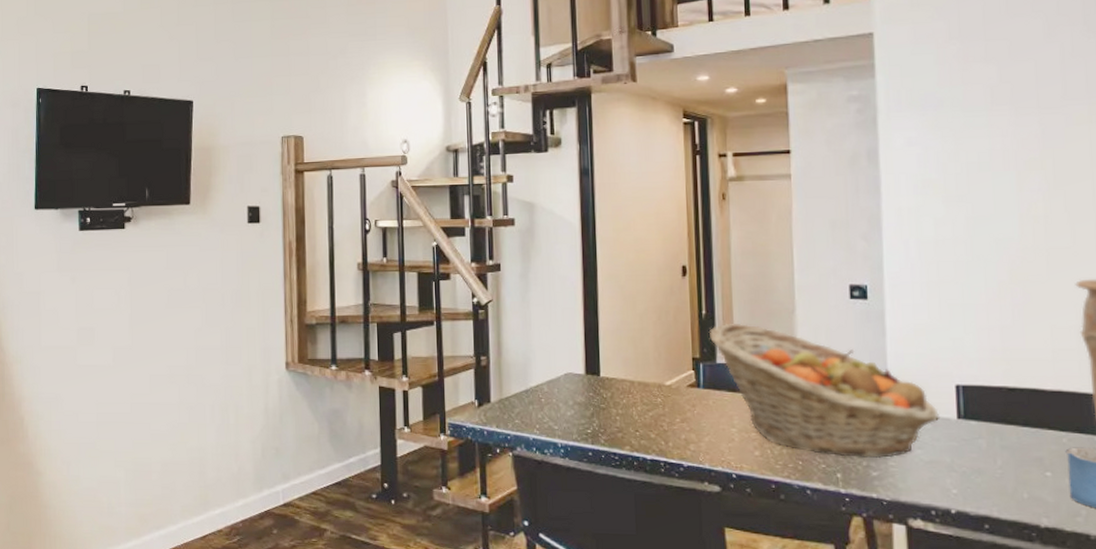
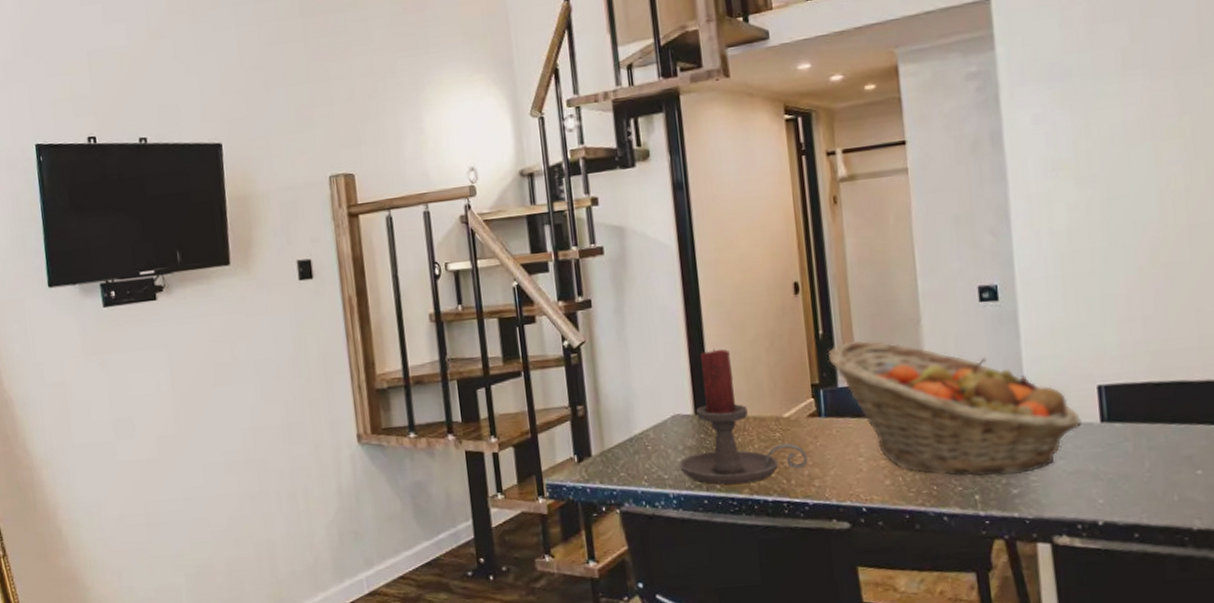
candle holder: none [568,318,686,440] -> present [679,349,809,485]

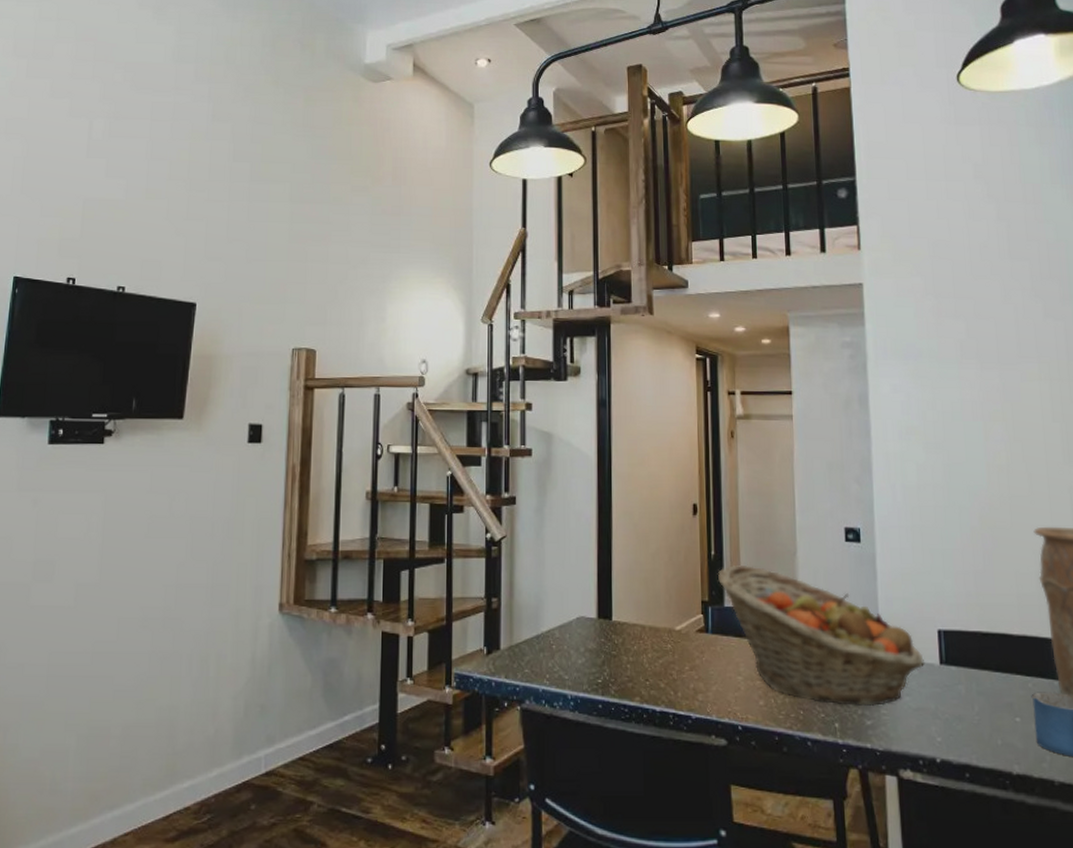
candle holder: present [679,349,809,485] -> none [579,558,694,690]

